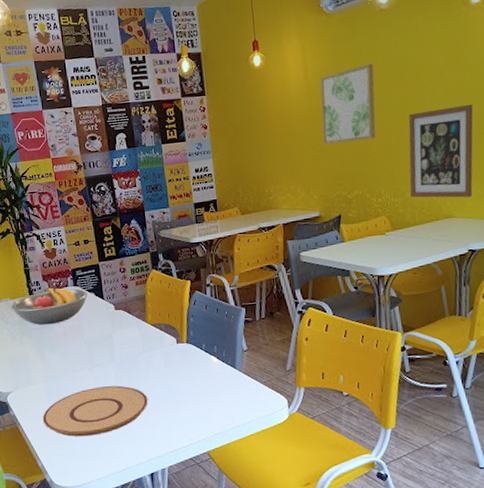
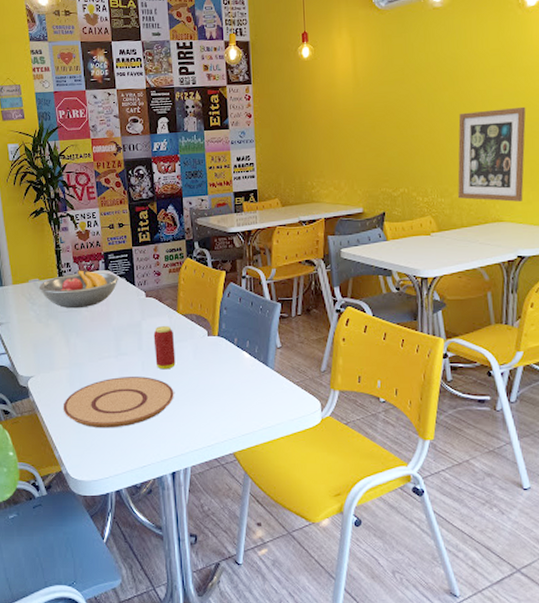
beverage can: none [124,336,148,378] -> present [153,326,176,370]
wall art: present [319,64,376,145] -> none [369,61,425,140]

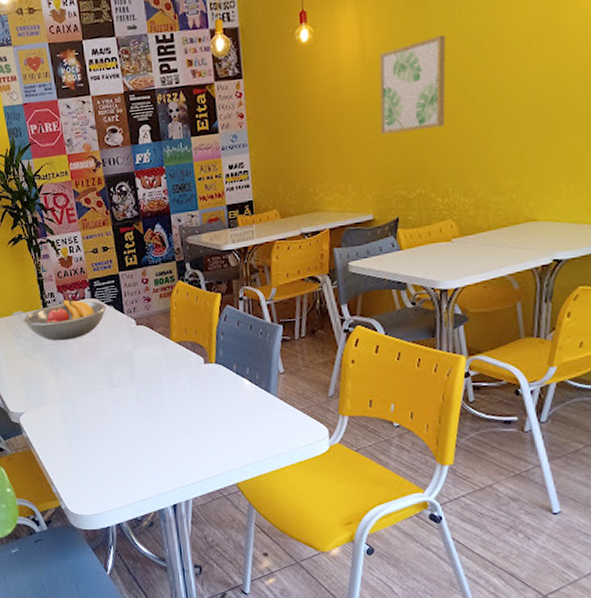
plate: present [63,376,174,428] -> none [57,408,172,463]
beverage can: present [153,326,176,370] -> none [146,355,172,401]
wall art: none [369,61,425,140] -> present [379,35,446,135]
wall art: present [457,106,526,202] -> none [484,81,569,198]

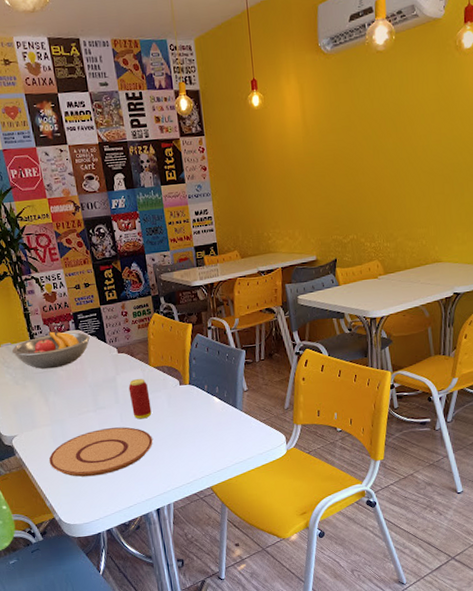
plate: none [57,408,172,463] -> present [48,427,153,477]
beverage can: none [146,355,172,401] -> present [128,379,152,419]
wall art: present [379,35,446,135] -> none [317,107,371,189]

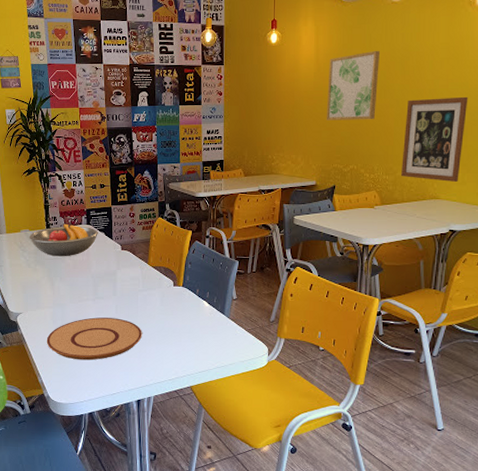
beverage can: present [128,379,152,419] -> none [126,276,145,313]
wall art: none [317,107,371,189] -> present [326,51,380,120]
wall art: none [401,150,462,243] -> present [401,96,468,182]

